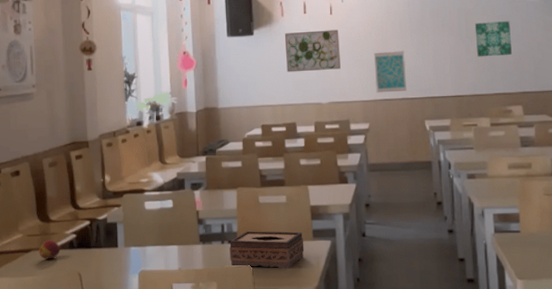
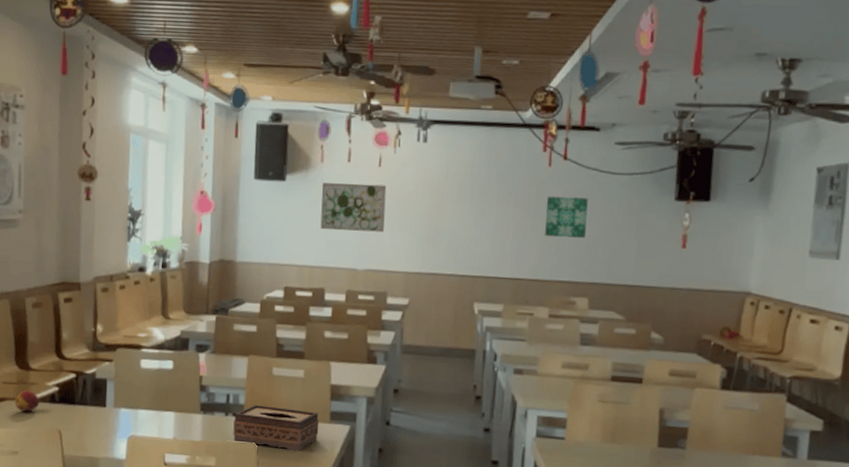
wall art: present [373,51,407,93] -> none [421,218,461,266]

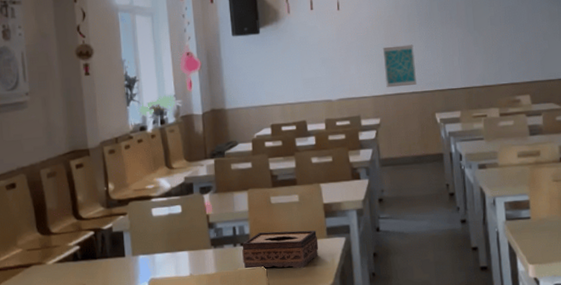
fruit: present [15,390,40,412] -> none [40,253,64,274]
wall art: present [320,183,387,232] -> none [291,25,350,71]
wall art: none [421,218,461,266] -> present [382,44,417,88]
wall art: present [545,196,588,238] -> none [482,12,519,49]

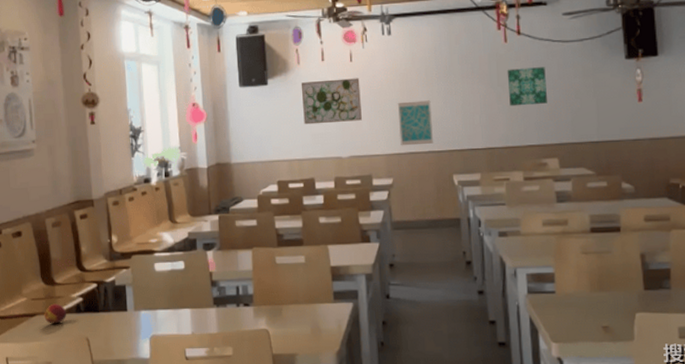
fruit: none [40,253,64,274] -> present [44,303,67,324]
tissue box: present [242,230,319,270] -> none [245,293,325,333]
wall art: none [291,25,350,71] -> present [301,78,362,125]
wall art: none [482,12,519,49] -> present [507,67,547,107]

